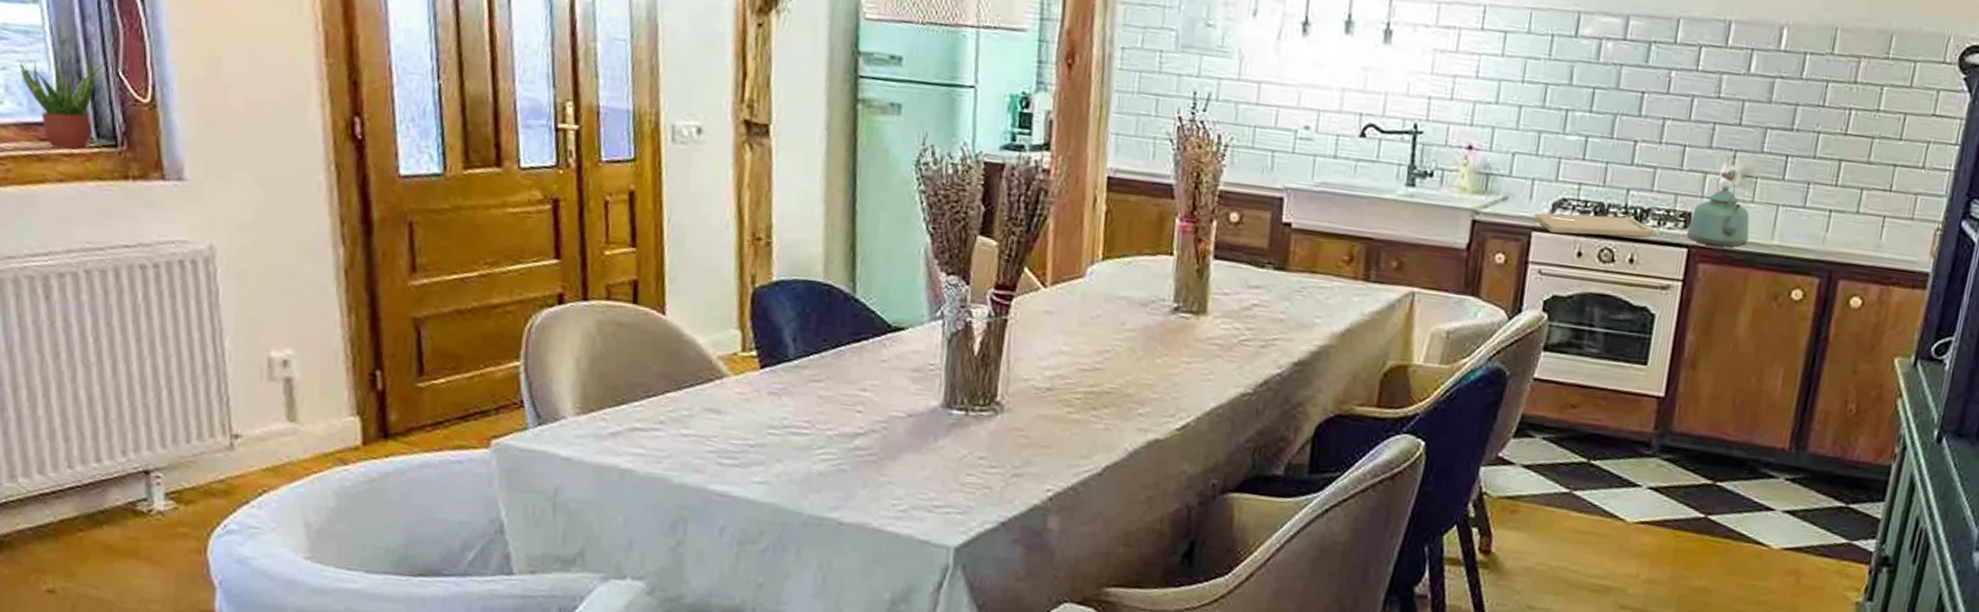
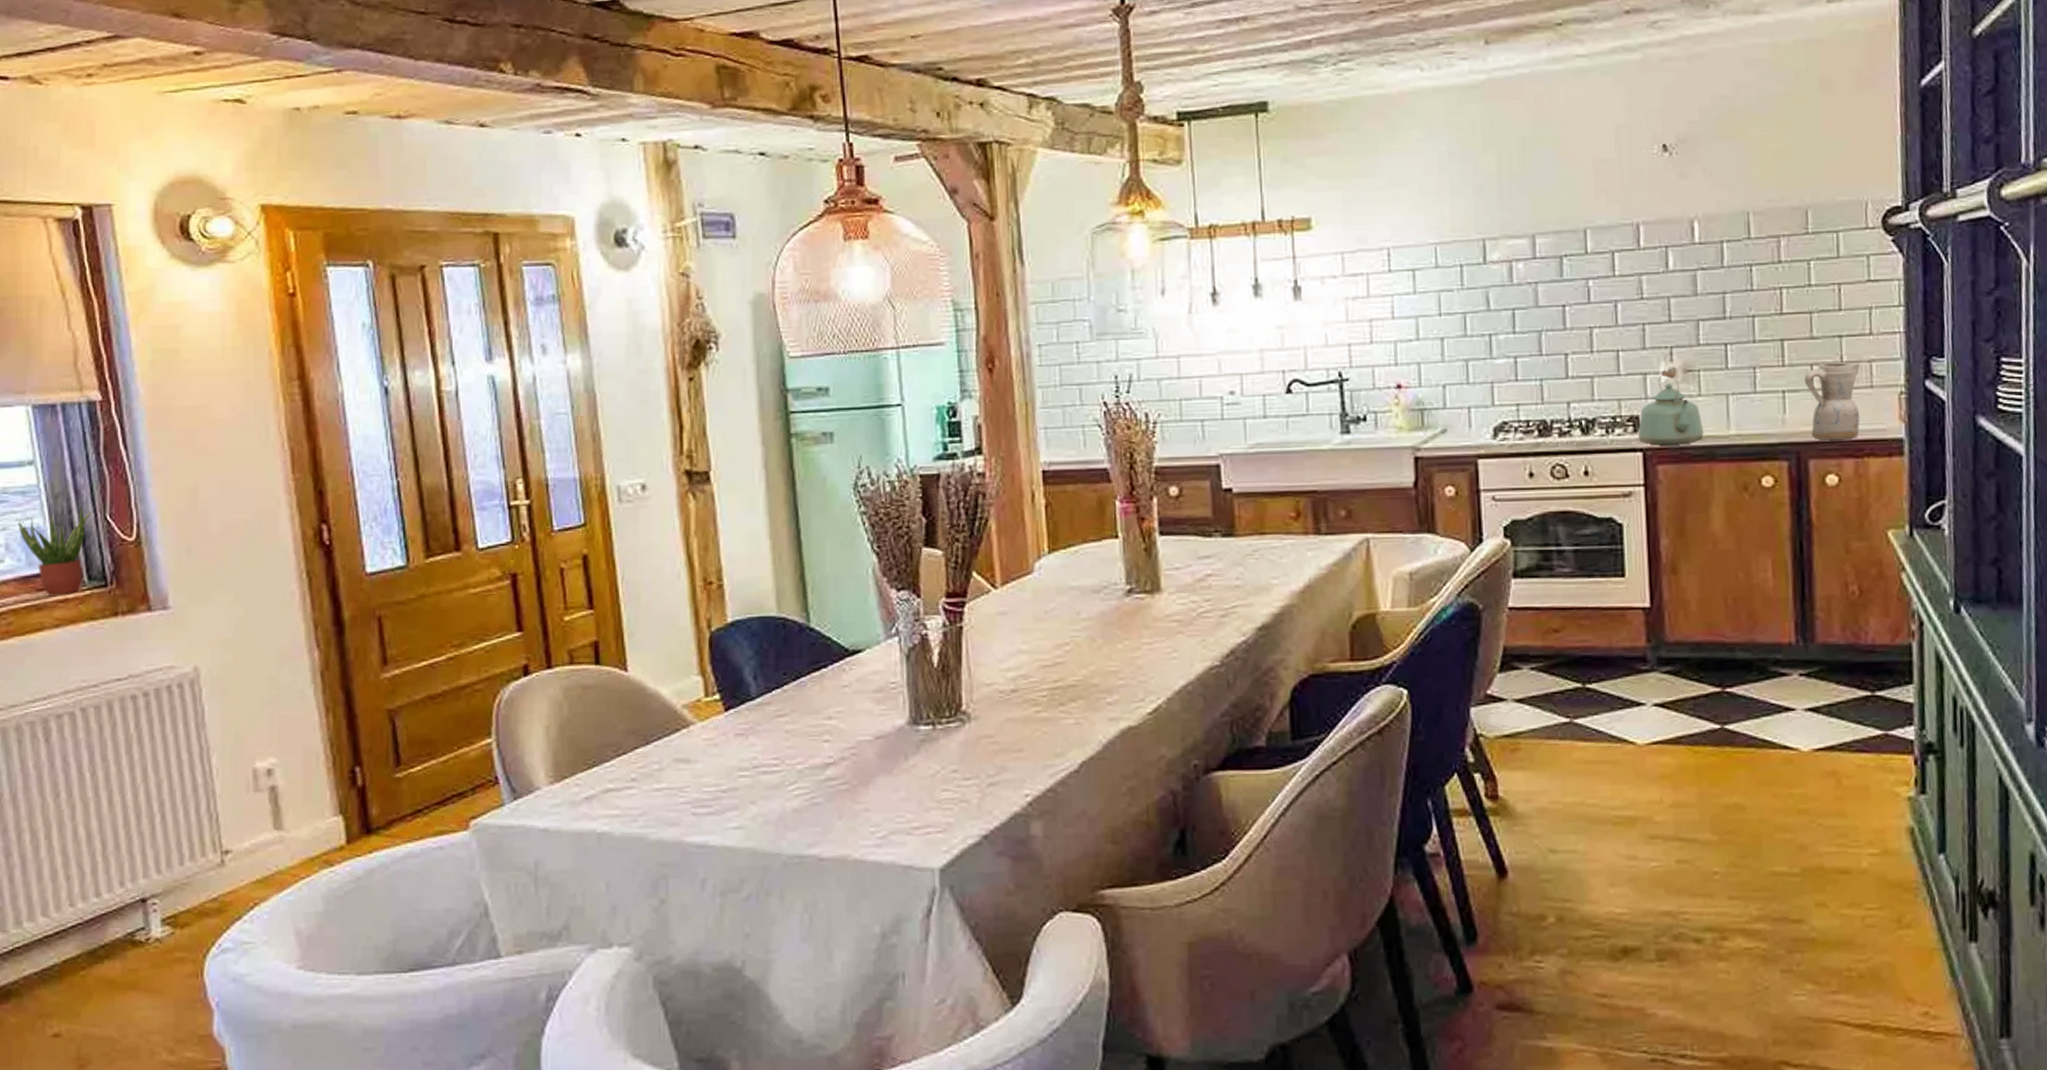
cutting board: present [1534,212,1653,238] -> none [1477,430,1603,458]
ceramic pitcher: none [1847,188,1907,267] -> present [1804,361,1860,441]

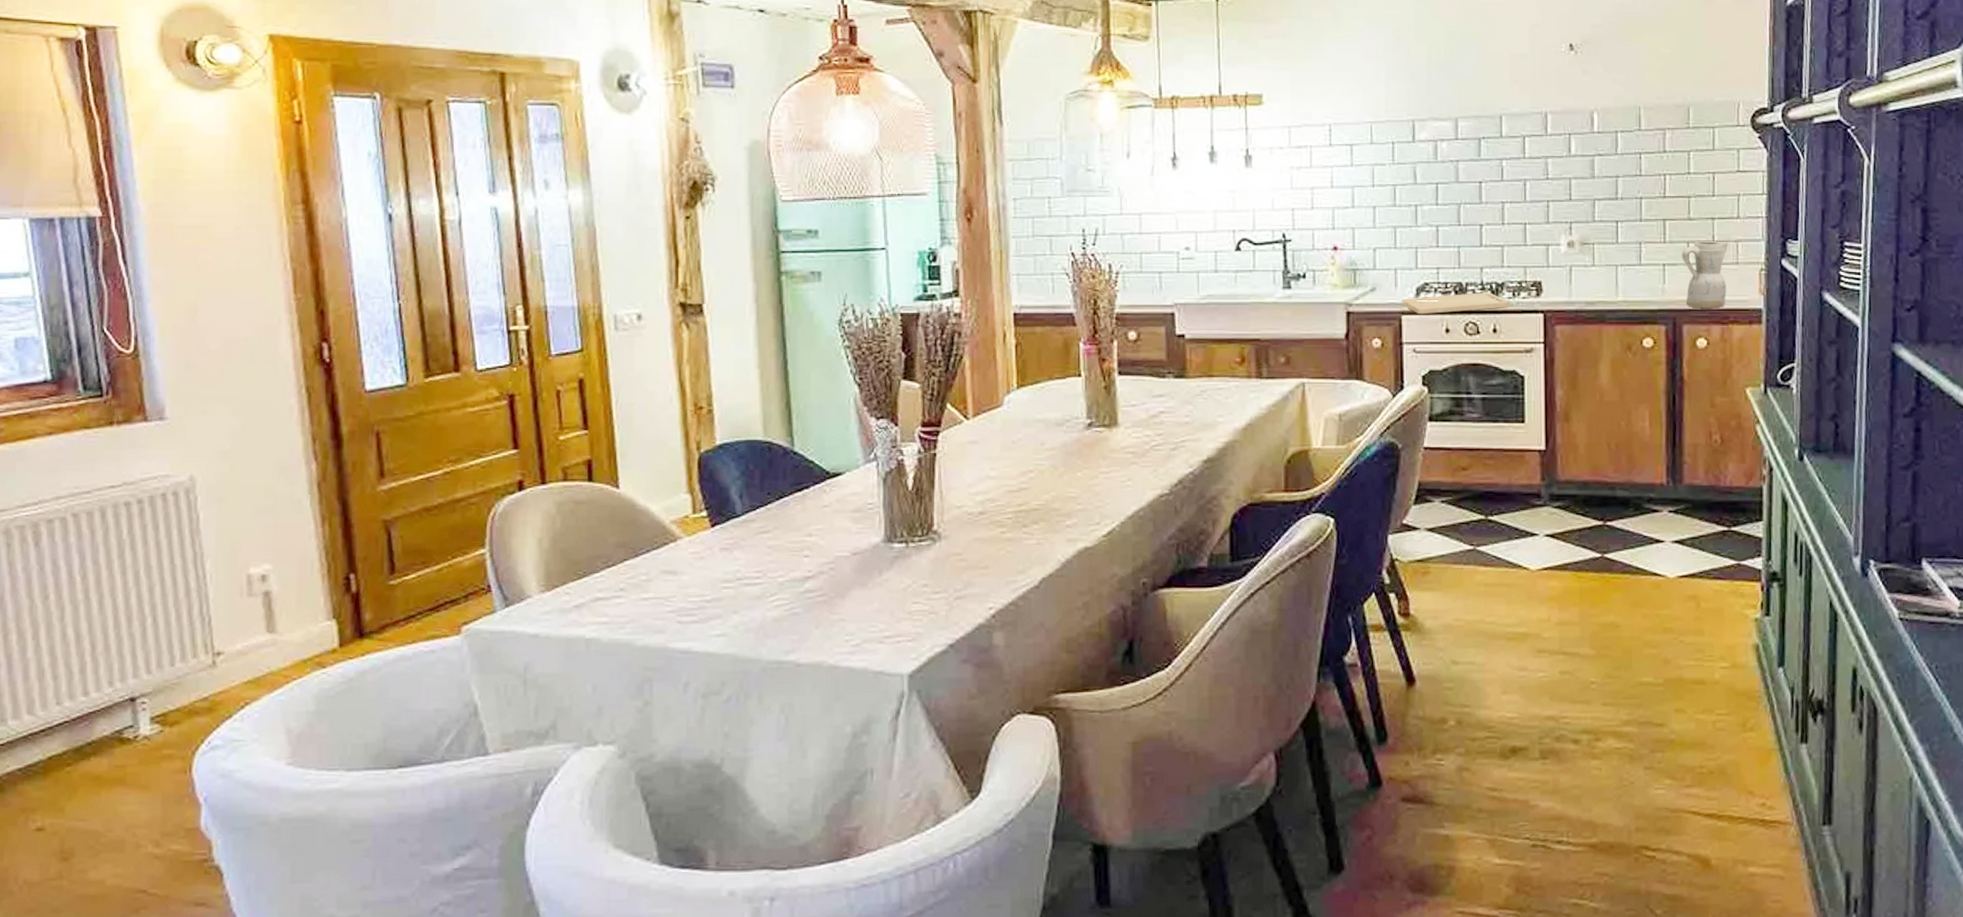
potted plant: present [17,505,93,595] -> none [10,317,90,404]
cutting board: none [1477,430,1603,458] -> present [1402,293,1509,315]
kettle: present [1638,370,1704,446] -> none [1540,242,1596,308]

